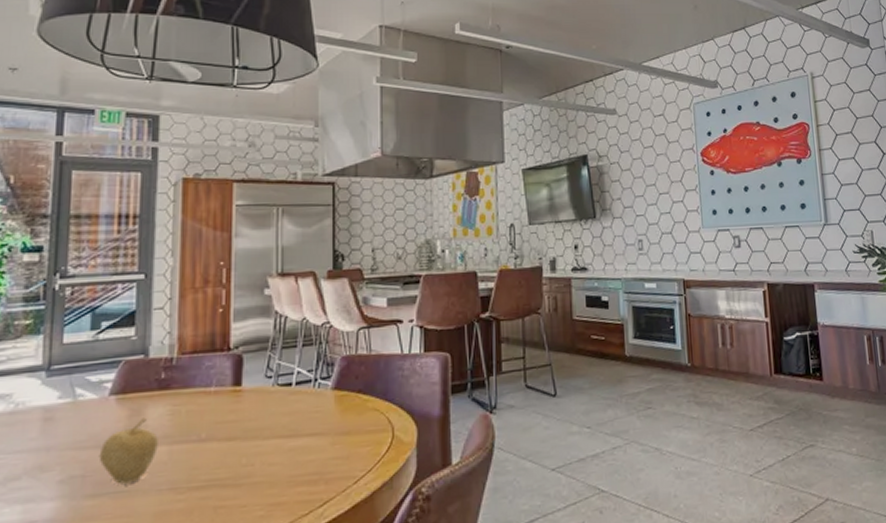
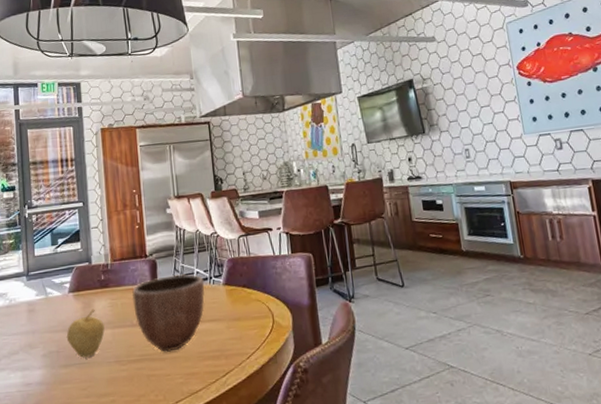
decorative bowl: none [202,374,307,476] -> present [131,274,205,352]

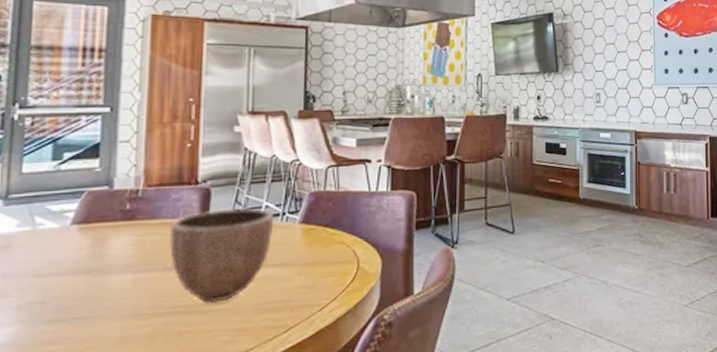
fruit: present [66,309,105,358] -> none [59,247,122,311]

